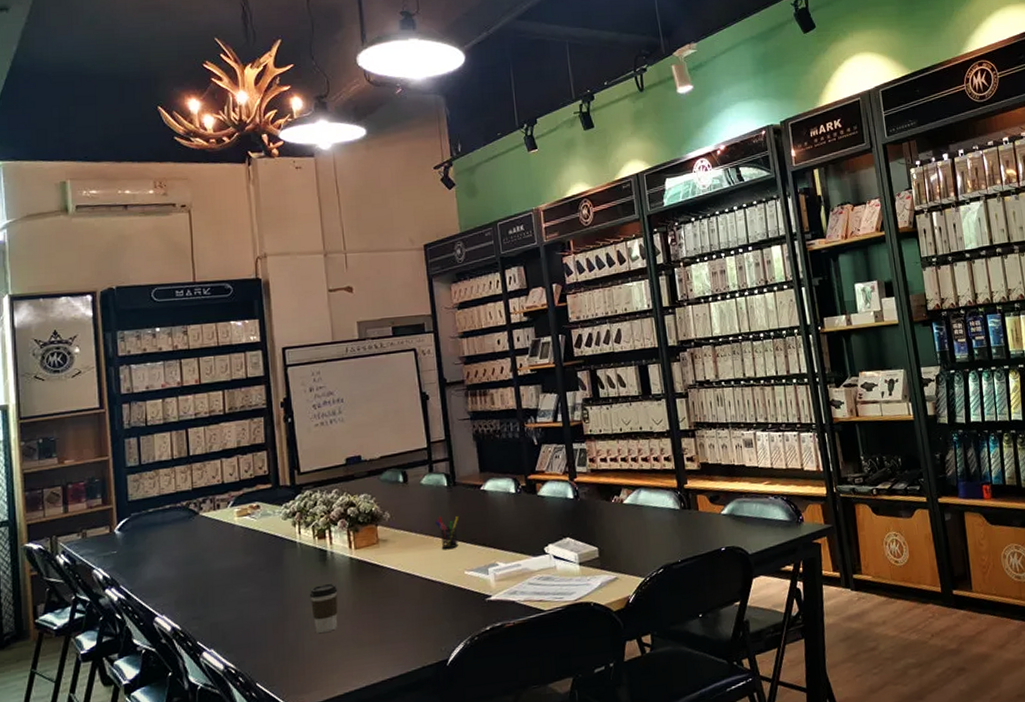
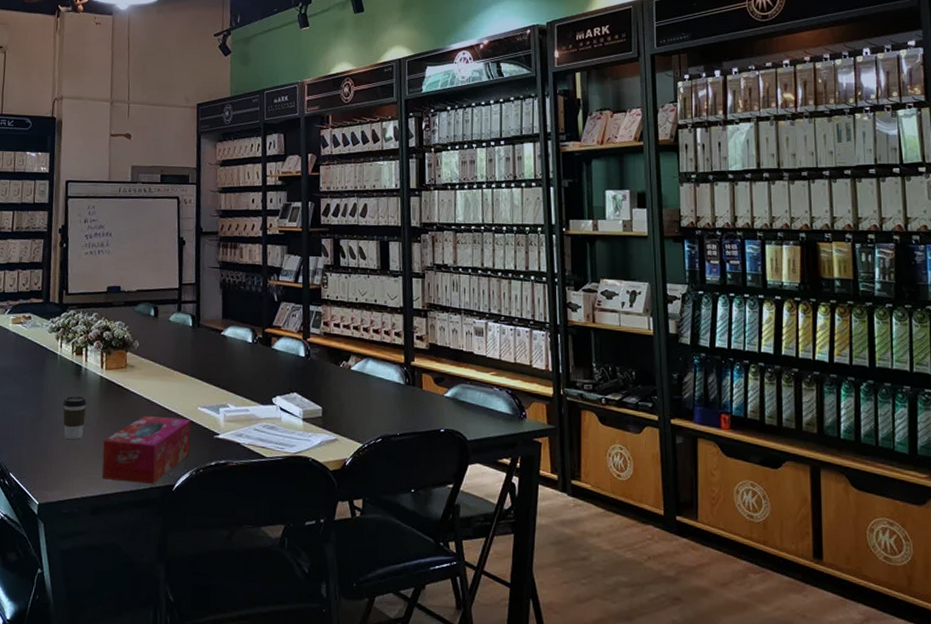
tissue box: none [362,586,462,669] -> present [101,416,191,484]
pen holder: present [435,516,459,550] -> none [178,352,199,385]

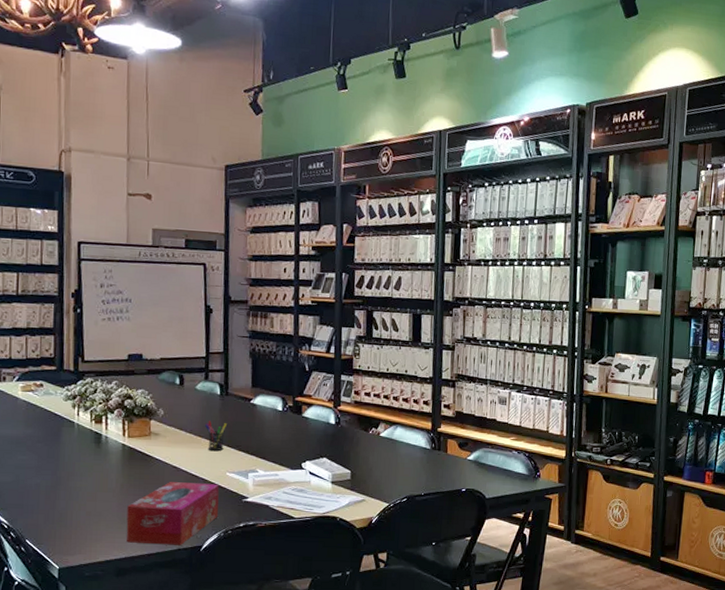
coffee cup: present [62,395,87,439] -> none [81,463,109,506]
pen holder: none [178,352,199,385] -> present [205,420,228,452]

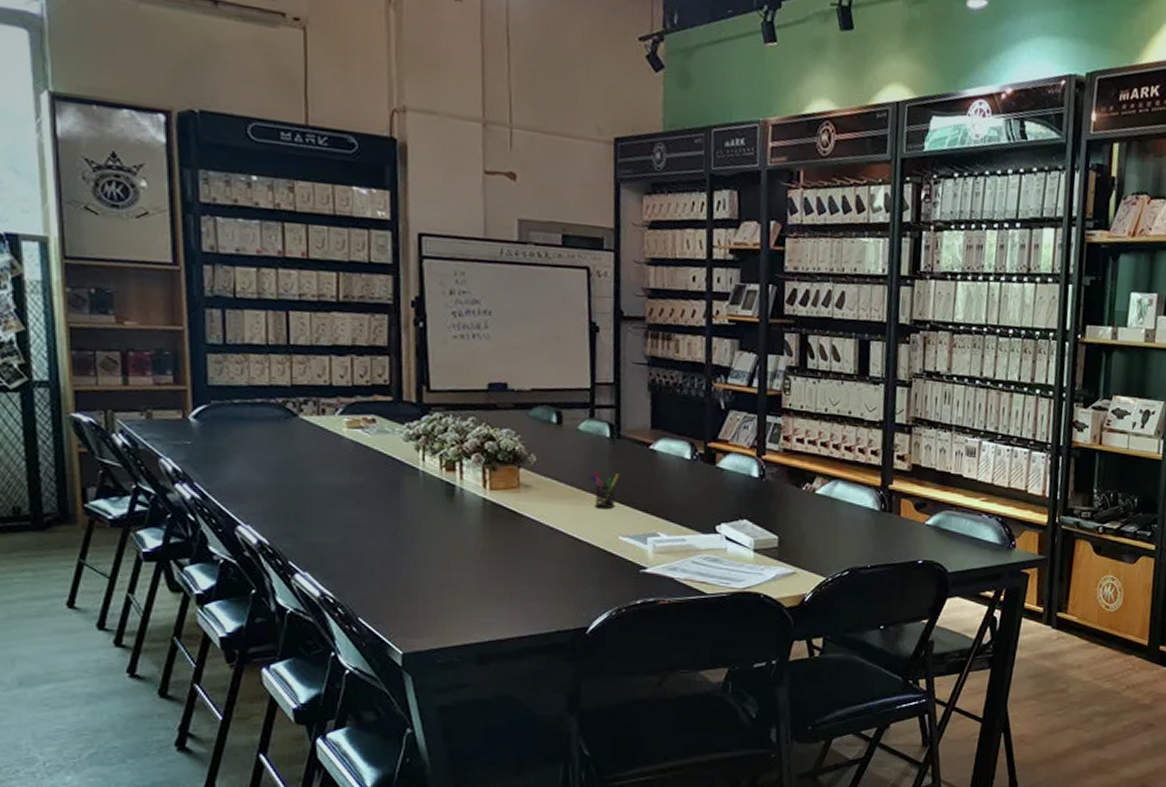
tissue box: present [126,482,219,546] -> none [489,547,610,627]

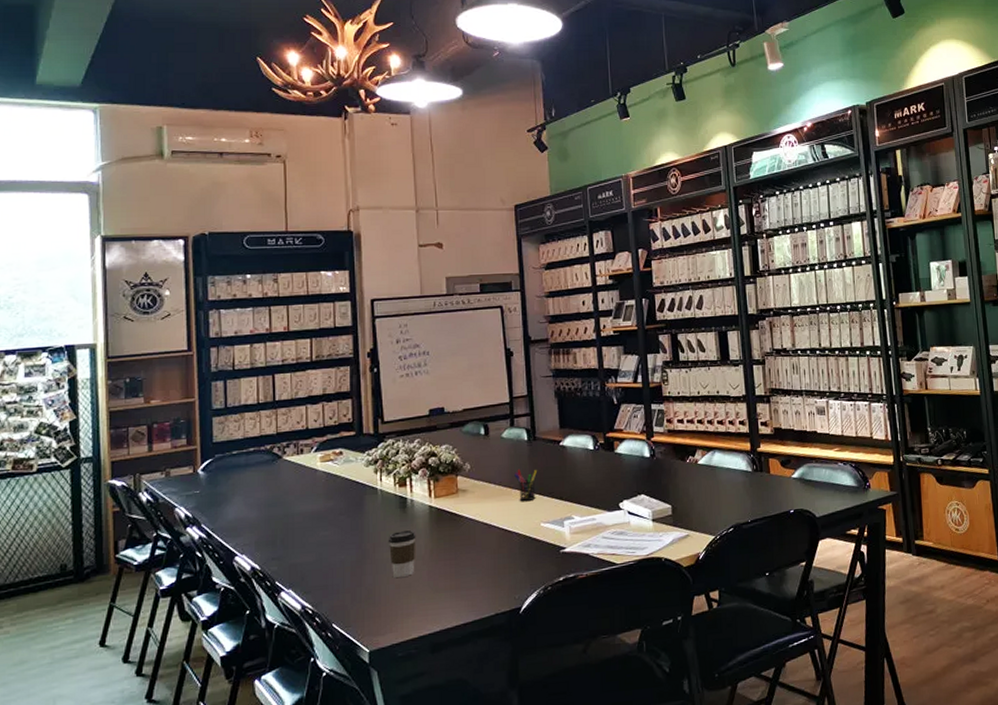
coffee cup: none [429,522,465,576] -> present [388,529,416,577]

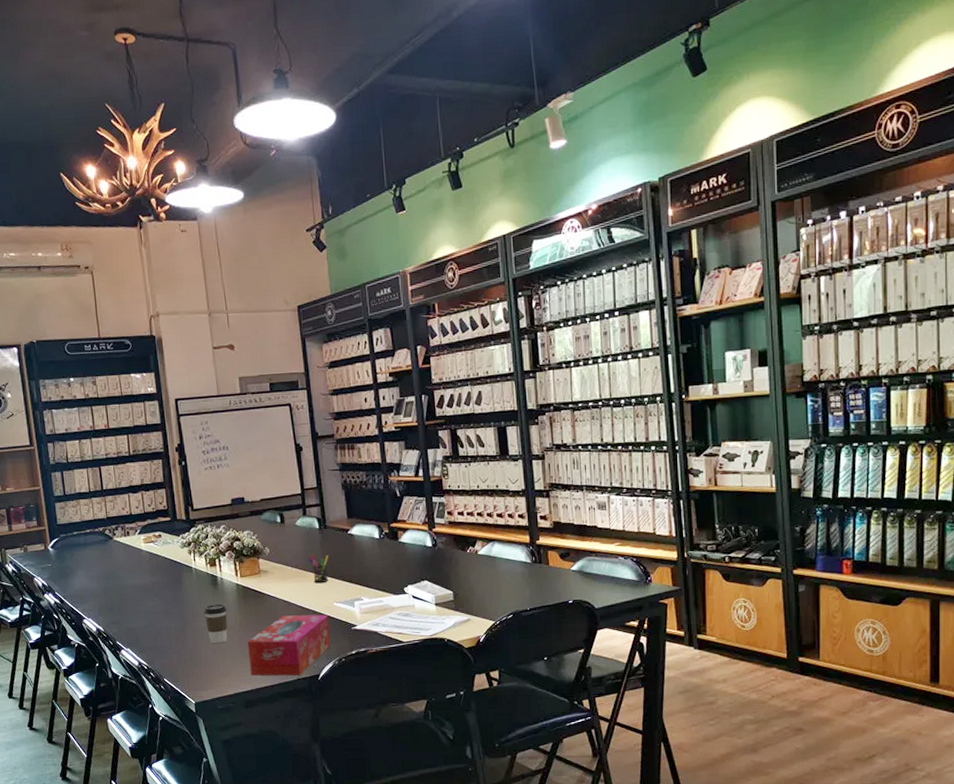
tissue box: none [438,537,536,614] -> present [248,614,331,676]

